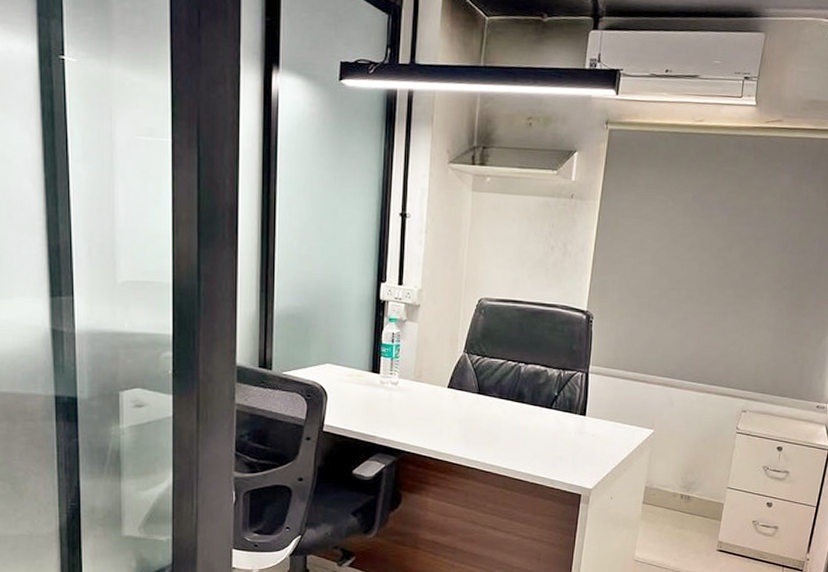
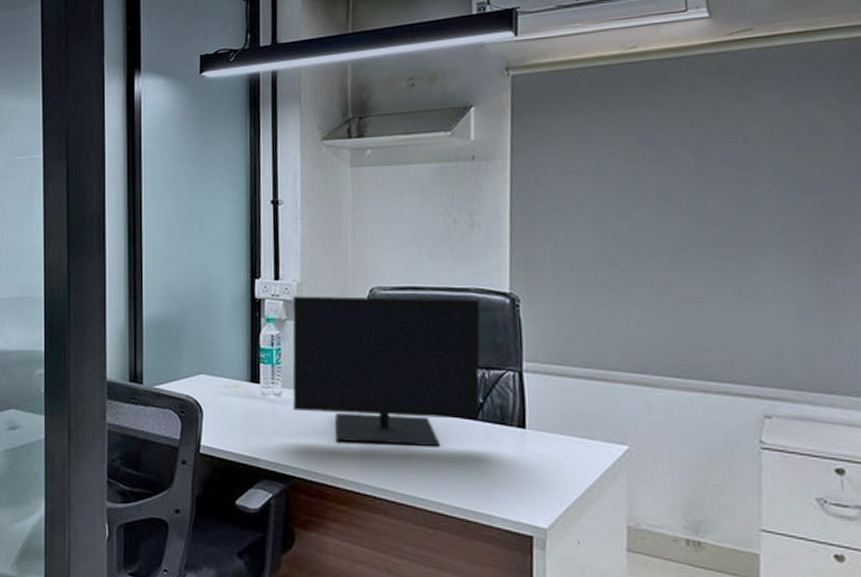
monitor: none [407,300,564,428] -> present [292,296,480,446]

